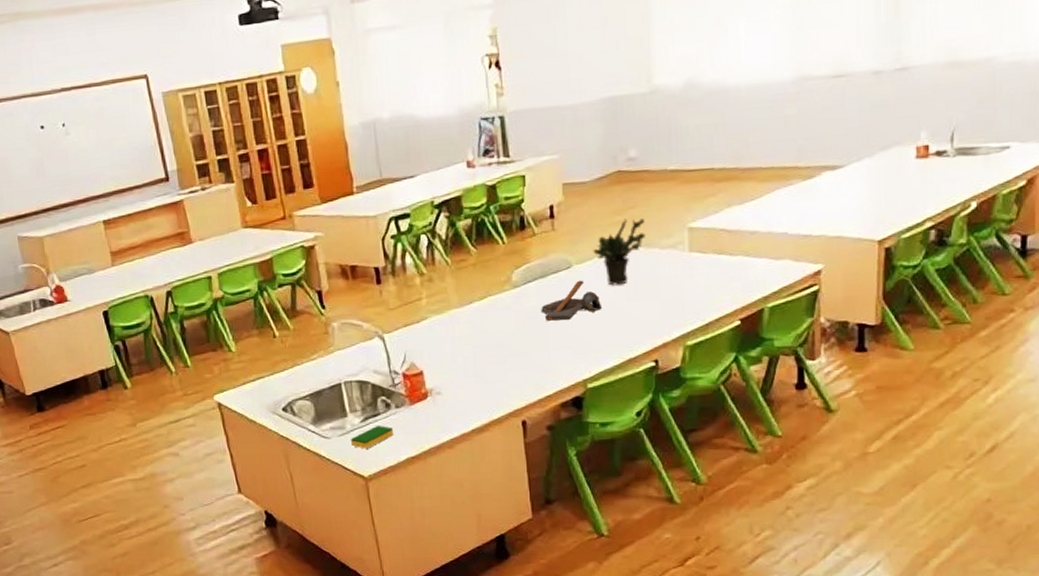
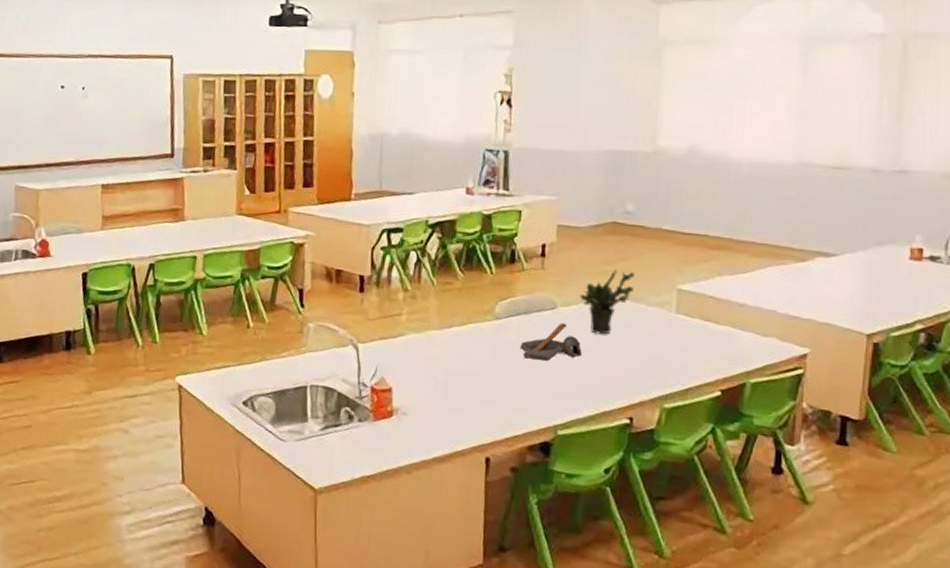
dish sponge: present [350,425,394,449] -> none [306,436,353,459]

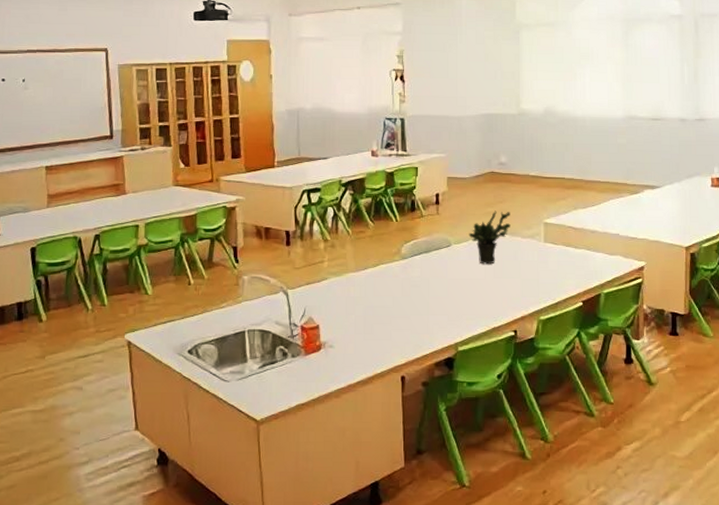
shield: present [520,322,583,362] -> none [424,257,474,291]

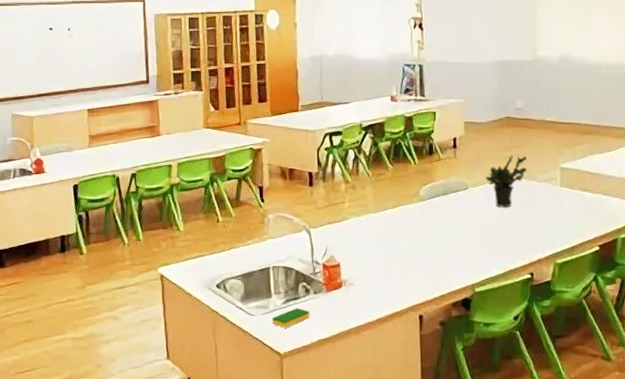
dish sponge: none [247,371,288,393] -> present [271,307,310,328]

